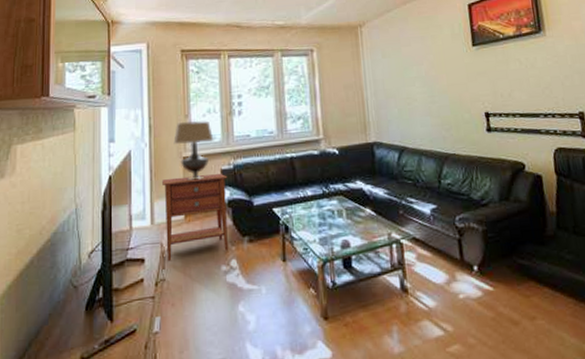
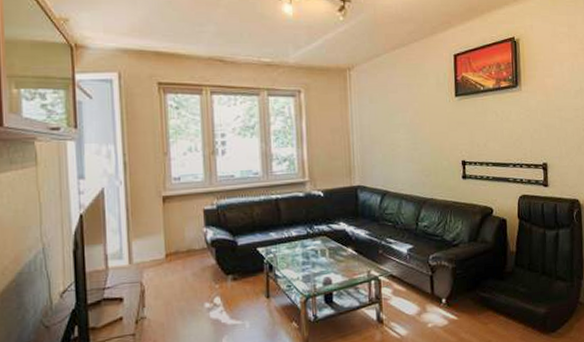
nightstand: present [162,174,228,262] -> none [140,214,211,300]
table lamp: present [173,121,214,181] -> none [151,159,196,220]

